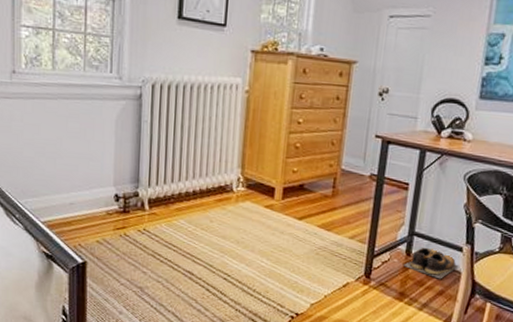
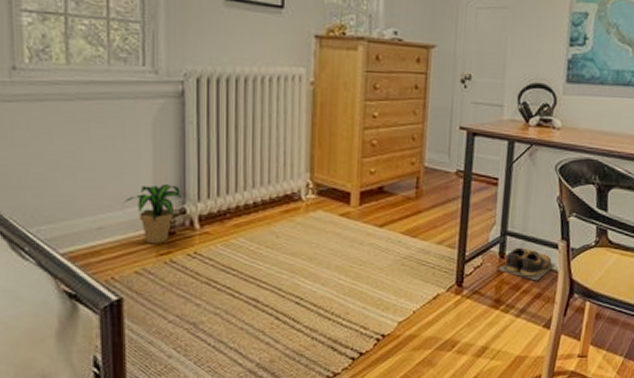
potted plant: none [89,171,137,220] -> present [122,184,184,244]

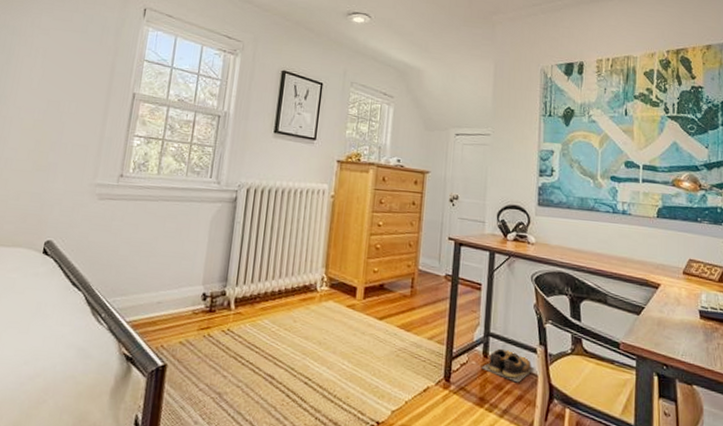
potted plant: present [122,184,184,244] -> none [178,270,226,320]

